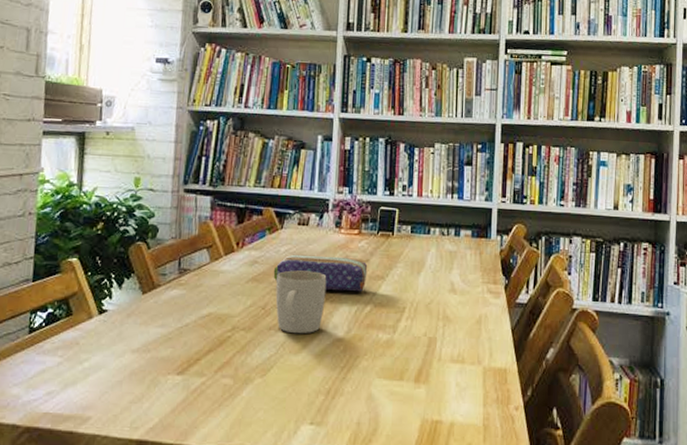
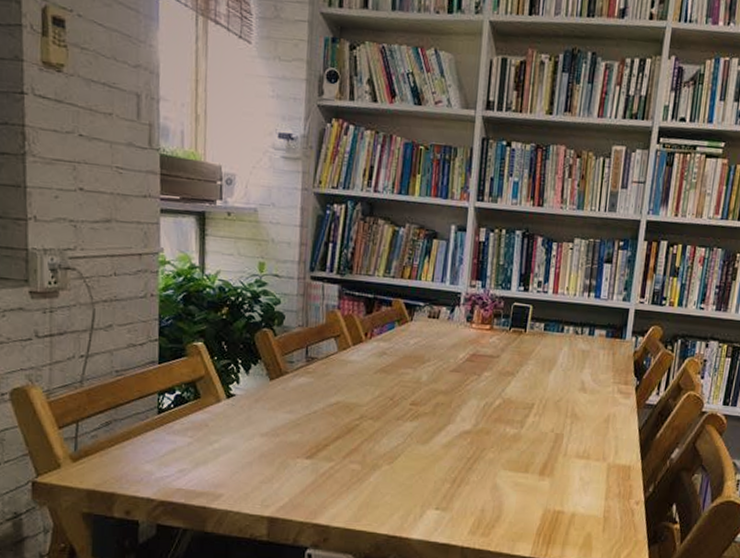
pencil case: present [273,254,368,292] -> none [402,347,498,387]
mug: present [275,270,327,334] -> none [404,363,456,426]

